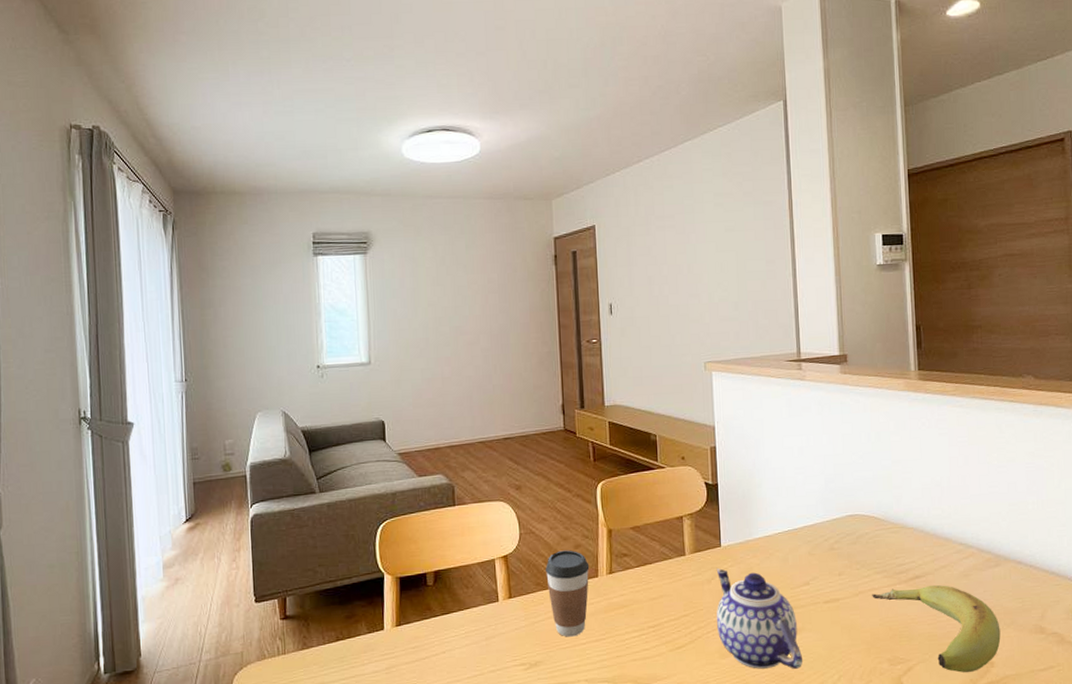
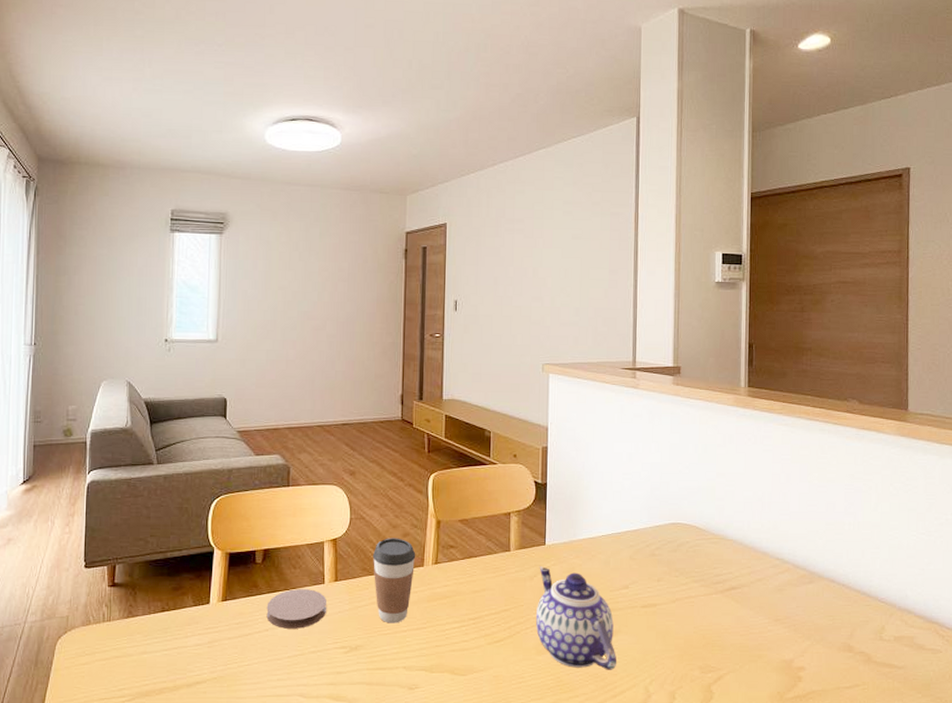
coaster: none [442,608,503,650] -> present [266,589,326,629]
banana: present [872,585,1001,673] -> none [688,598,810,685]

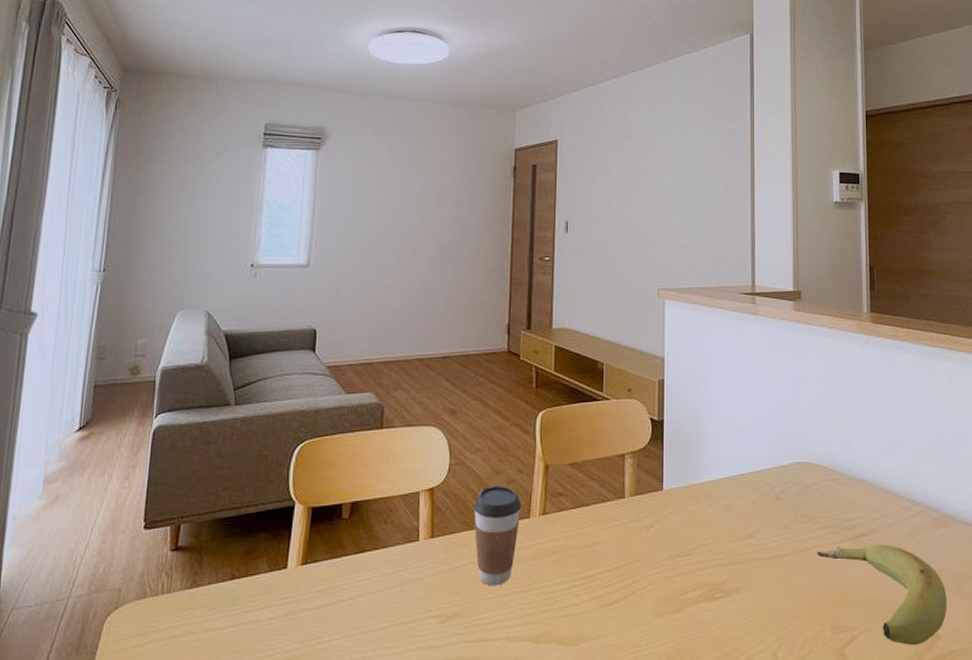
coaster: present [266,589,326,629] -> none [352,548,421,596]
teapot: present [535,566,616,670] -> none [652,515,741,634]
banana: none [688,598,810,685] -> present [817,545,947,645]

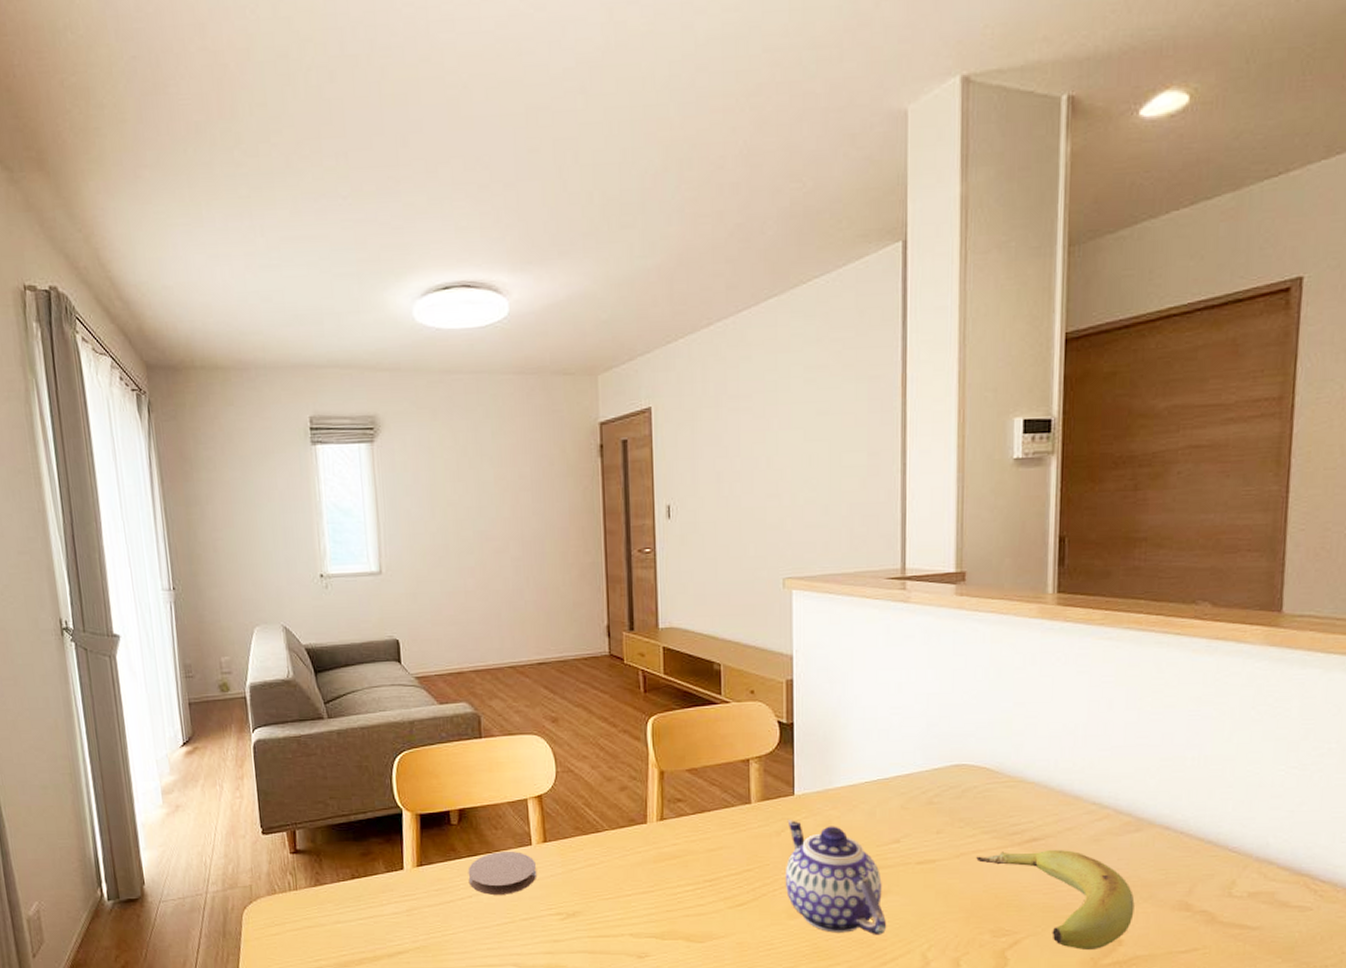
coaster: none [352,548,421,596] -> present [468,851,536,895]
coffee cup: present [473,485,522,586] -> none [585,792,637,887]
teapot: none [652,515,741,634] -> present [785,820,886,935]

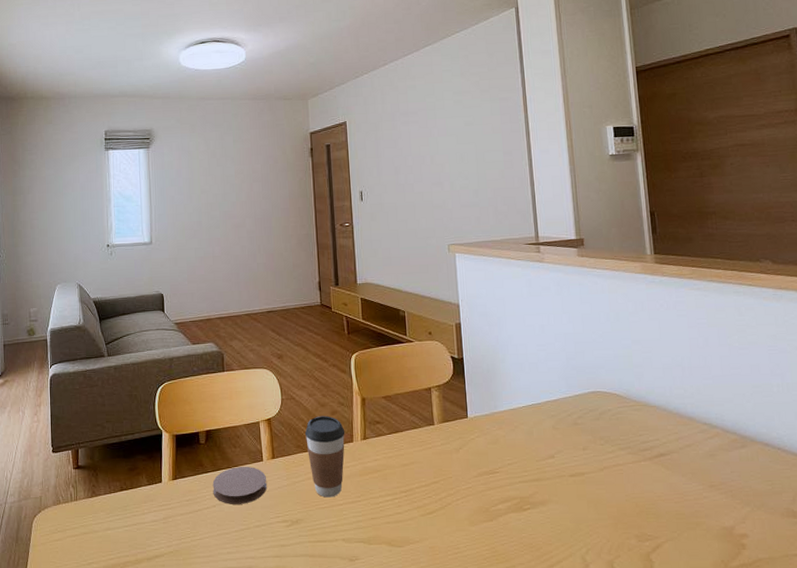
coffee cup: none [585,792,637,887] -> present [304,416,345,498]
teapot: present [785,820,886,935] -> none [464,438,550,540]
banana: present [976,850,1135,949] -> none [617,464,751,553]

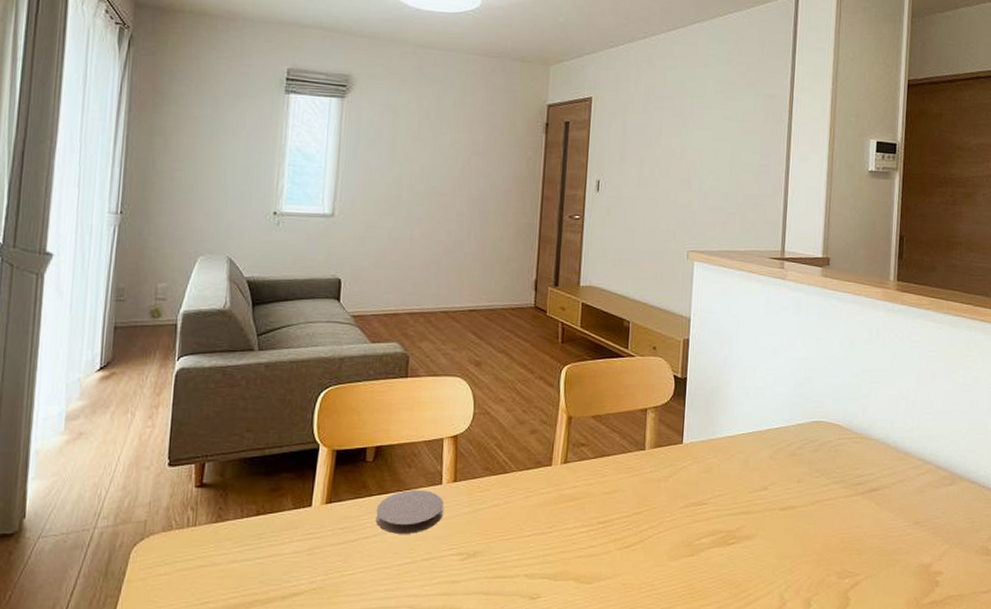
coffee cup: present [304,416,345,498] -> none [496,435,544,528]

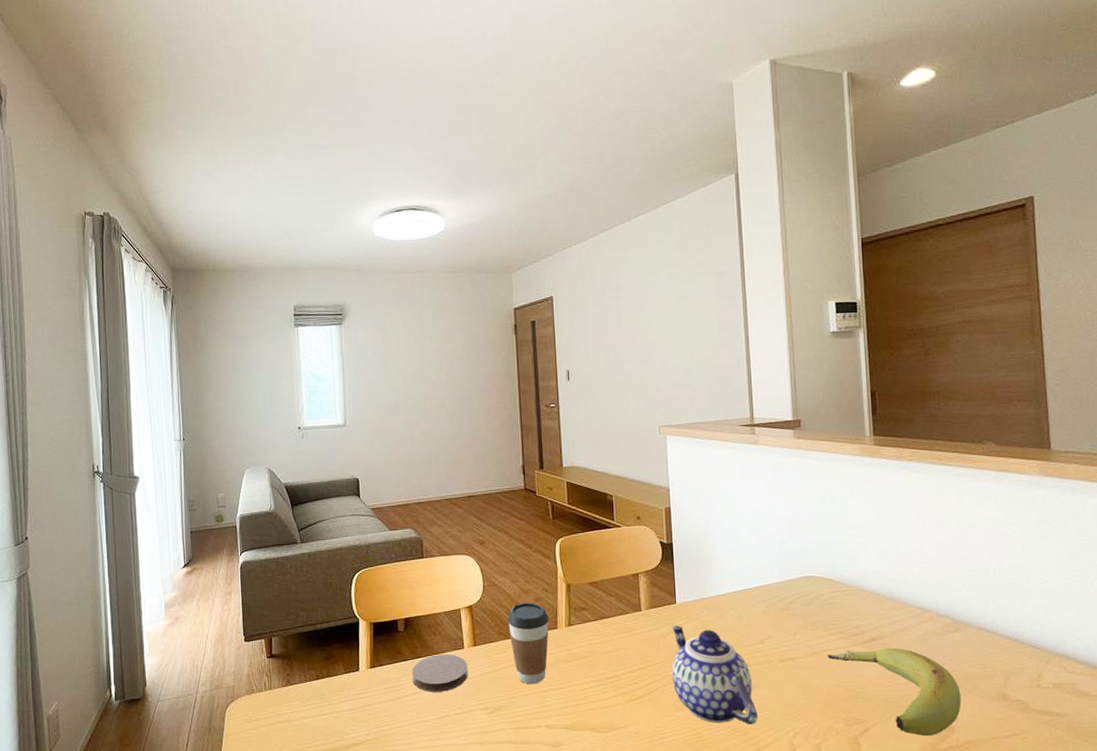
coffee cup: none [496,435,544,528] -> present [507,602,549,685]
teapot: none [669,466,752,576] -> present [671,624,758,725]
banana: none [828,500,949,590] -> present [827,648,961,736]

